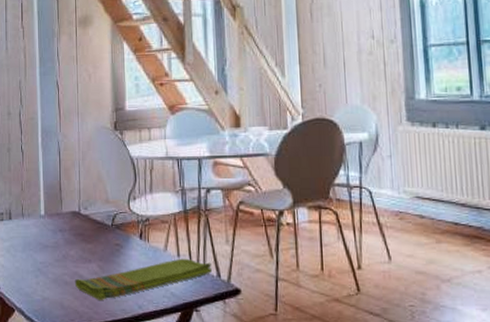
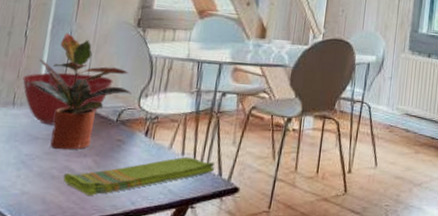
mixing bowl: none [26,181,102,233] -> present [22,73,113,125]
potted plant: none [33,143,121,257] -> present [30,32,132,151]

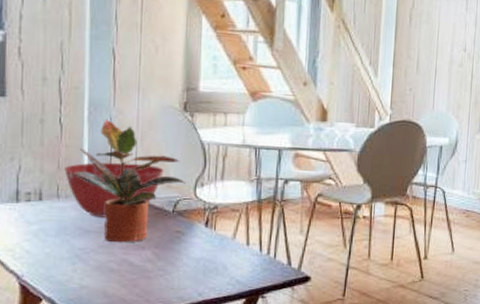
dish towel: present [62,156,215,196] -> none [122,247,284,288]

